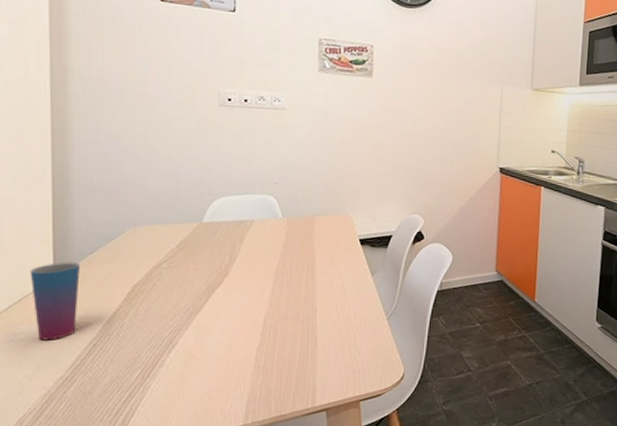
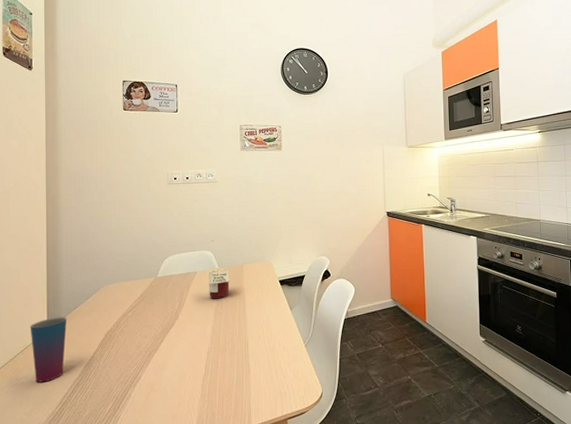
jar: none [269,217,298,255] -> present [209,267,231,299]

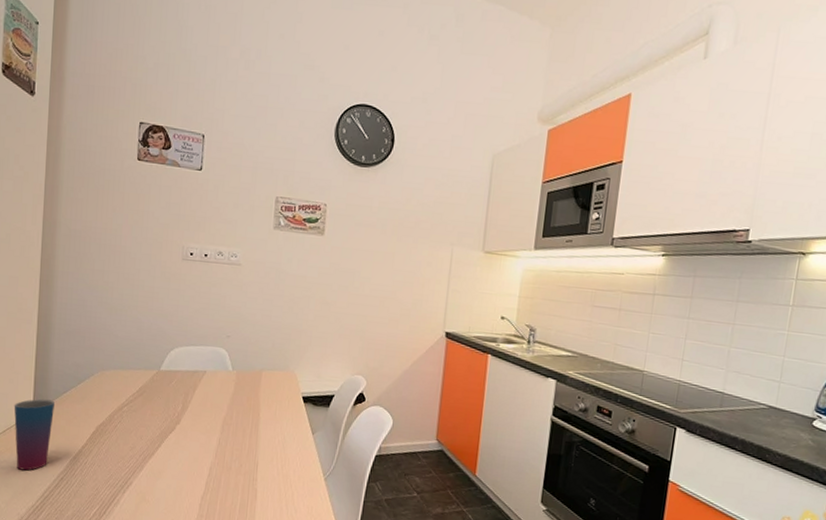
jar: present [209,267,231,299] -> none [218,370,245,407]

